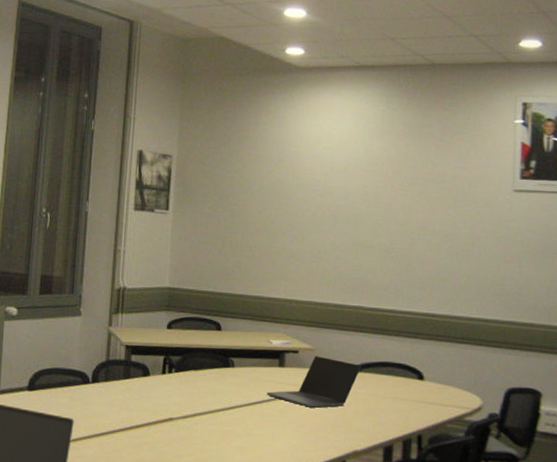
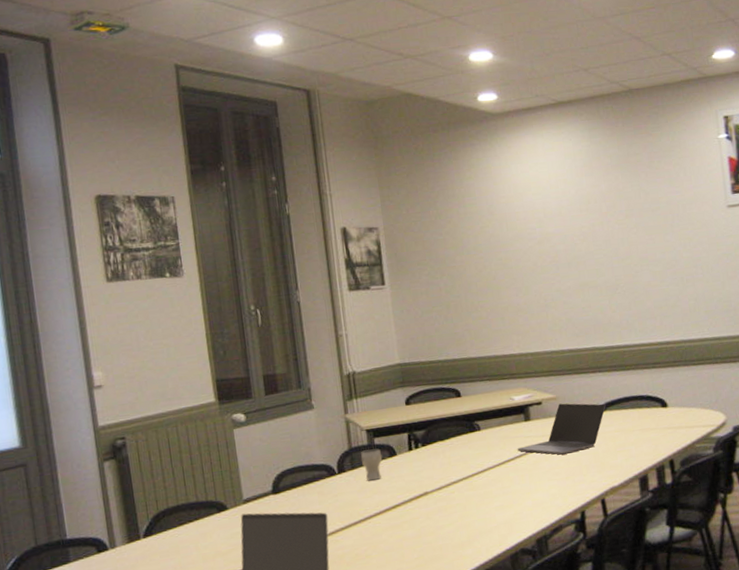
cup: none [115,365,136,396] -> present [360,448,383,481]

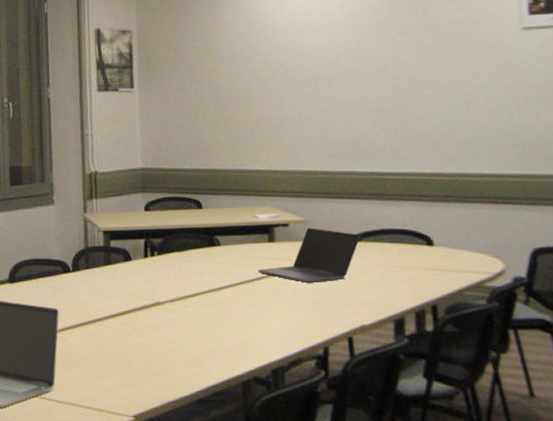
cup: present [360,448,383,481] -> none [95,251,117,283]

